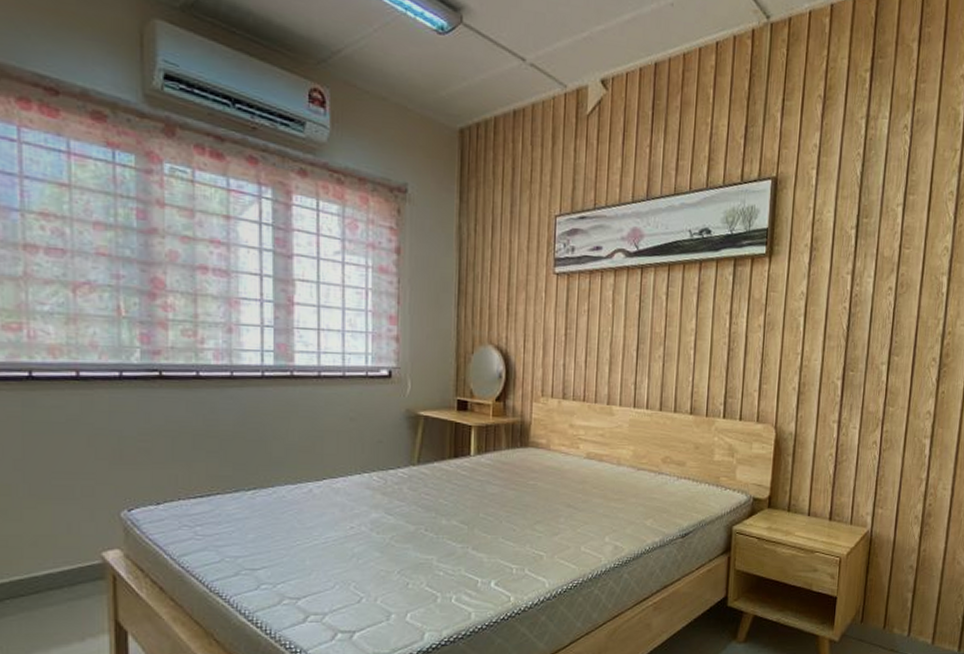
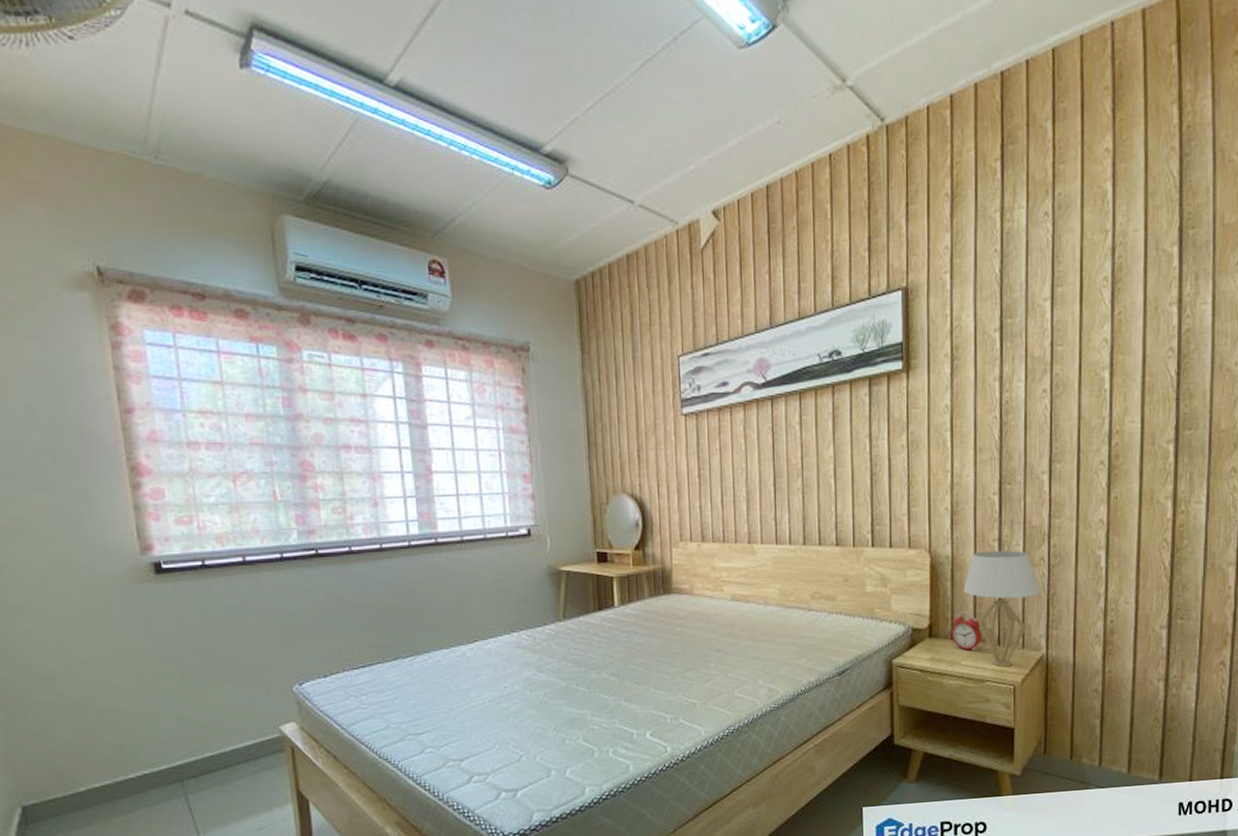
alarm clock: none [787,485,816,524] -> present [950,611,982,652]
table lamp: none [802,431,871,540] -> present [963,550,1040,667]

